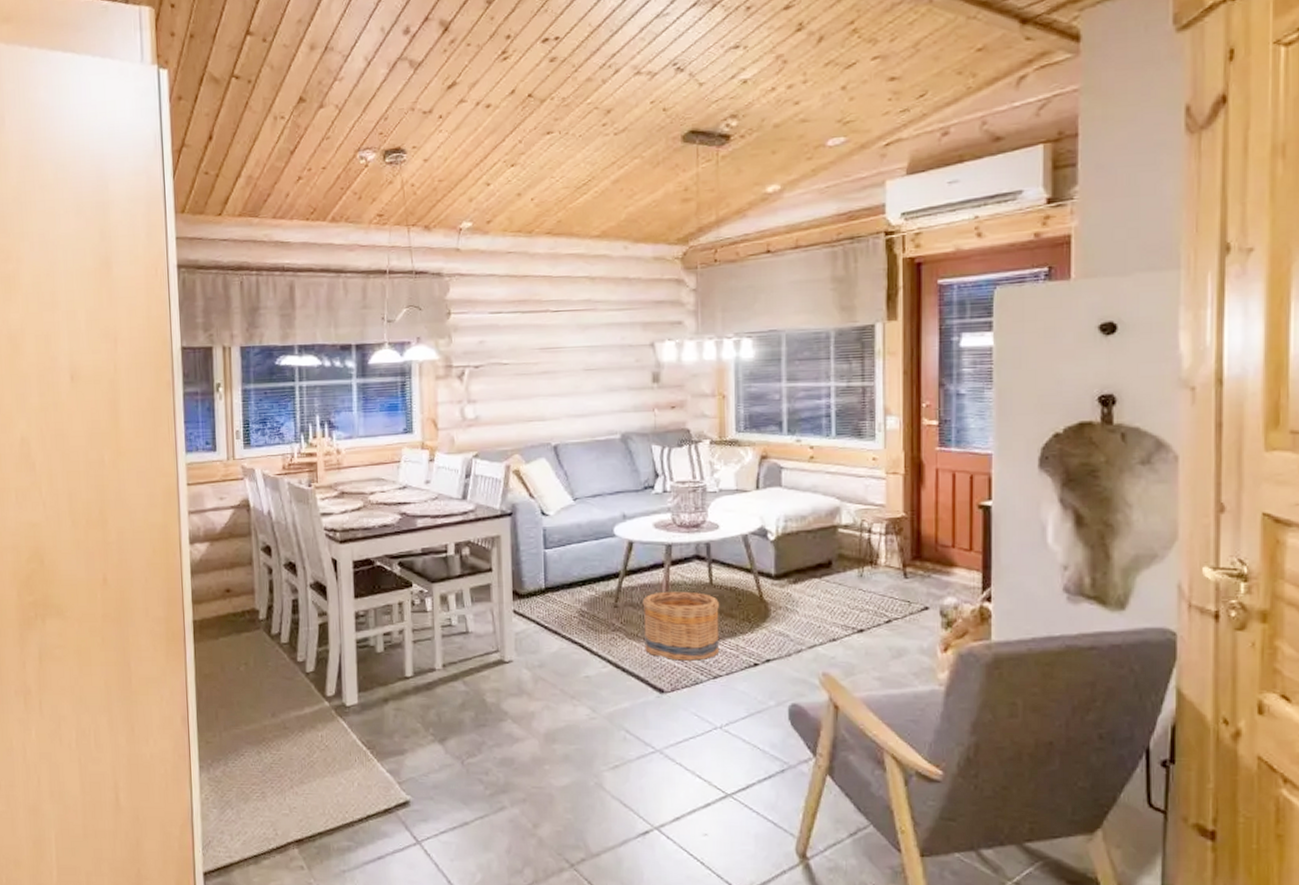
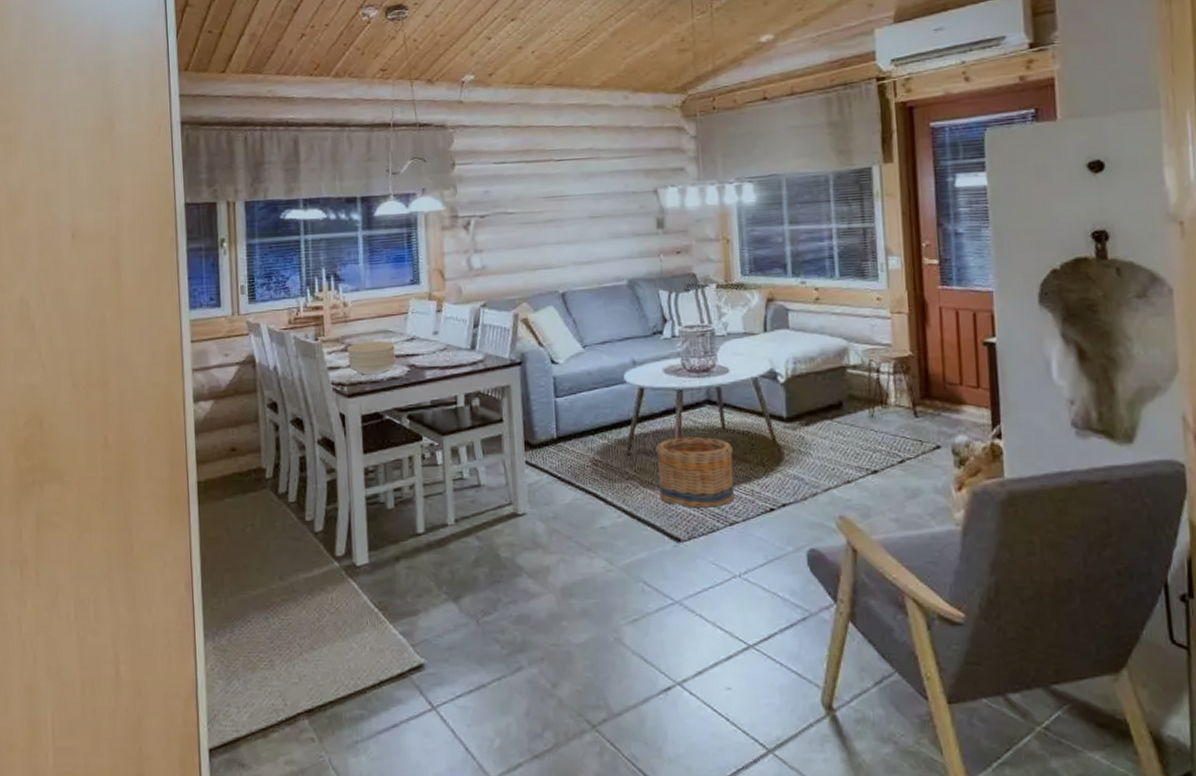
bowl: none [340,488,388,522] -> present [347,340,396,375]

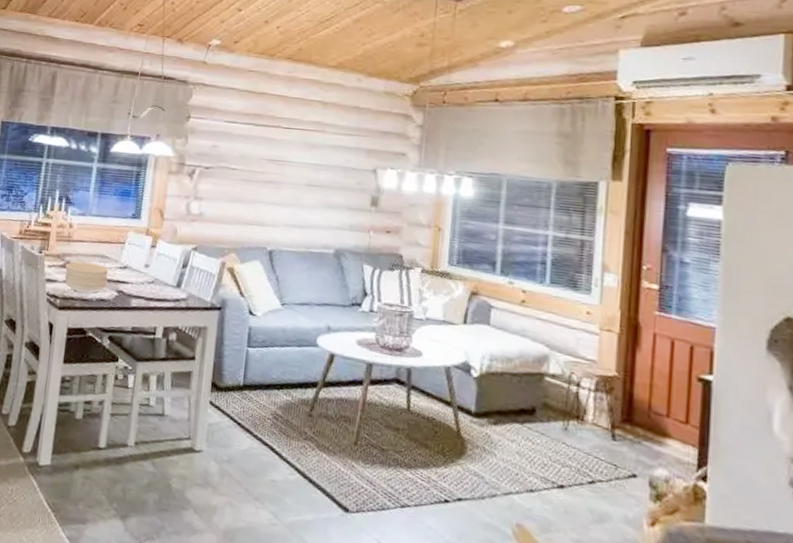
basket: present [655,436,735,508] -> none [334,409,416,486]

